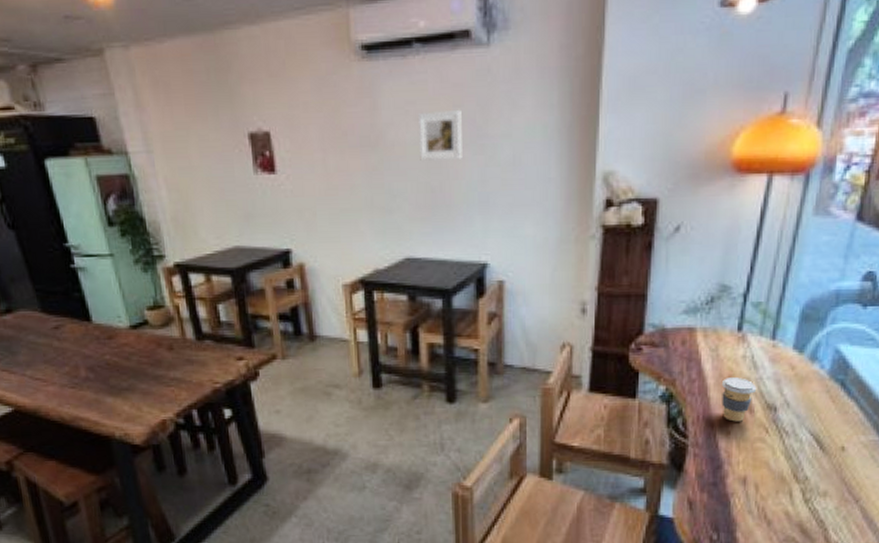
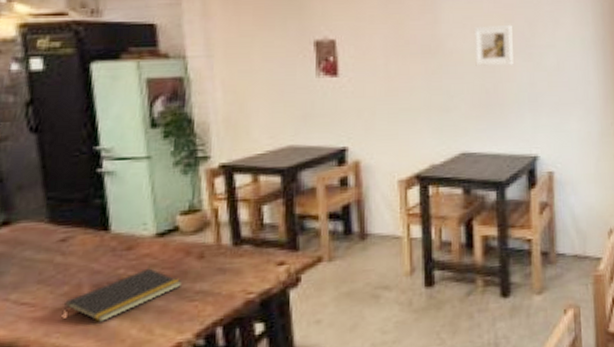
notepad: none [68,356,158,398] -> present [64,268,182,322]

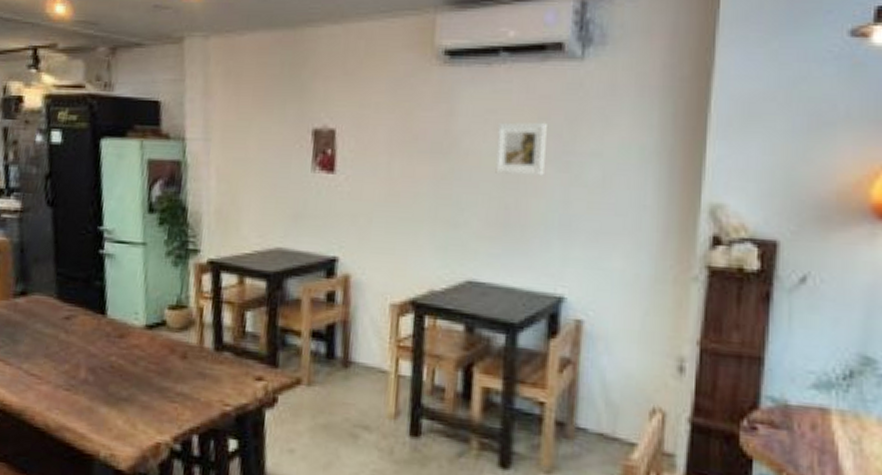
notepad: present [64,268,182,322] -> none [64,360,165,406]

